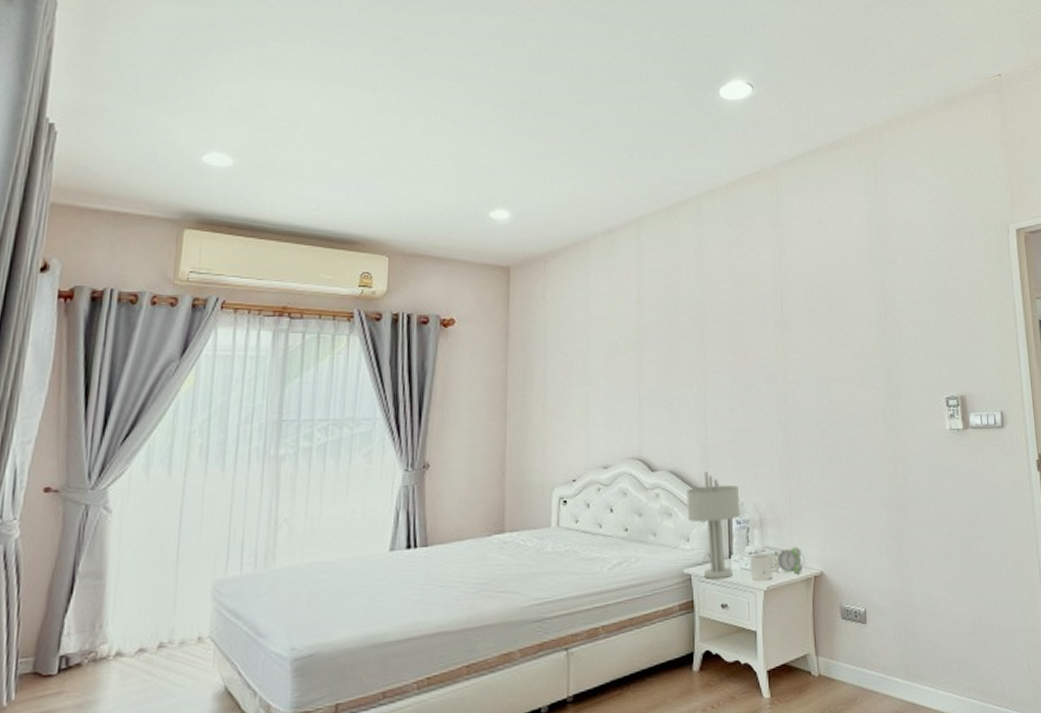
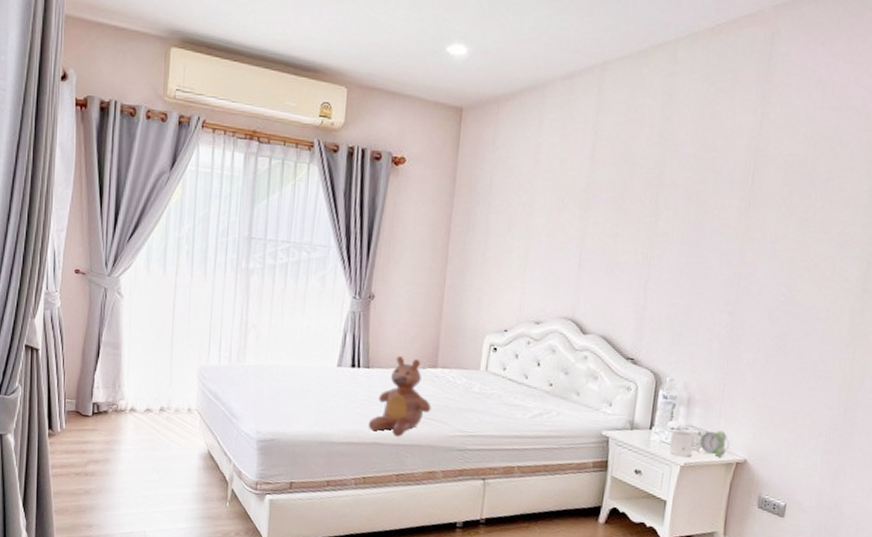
teddy bear: none [429,525,502,620] -> present [368,355,432,437]
table lamp: present [686,470,741,579] -> none [613,341,671,447]

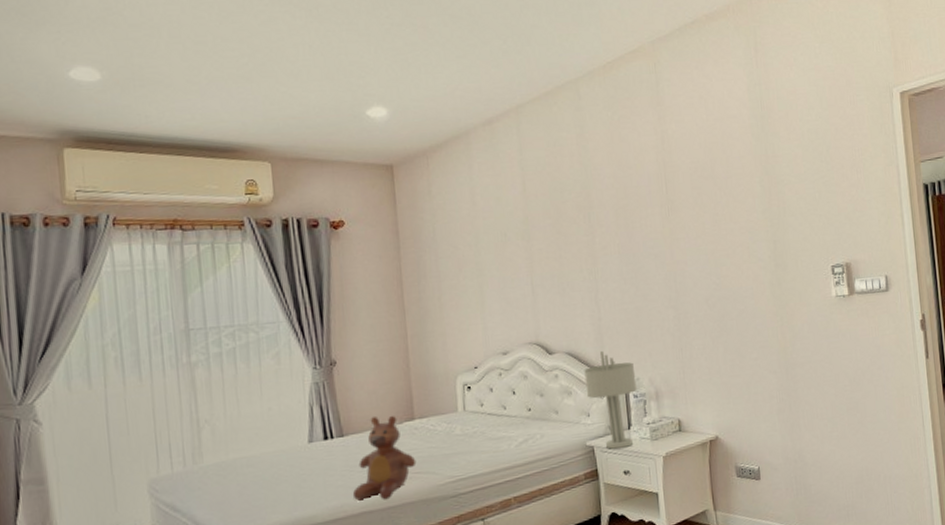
table lamp: none [613,341,671,447] -> present [584,350,637,449]
mug: present [670,430,702,458] -> none [647,422,677,449]
alarm clock: present [696,430,730,457] -> none [671,415,701,440]

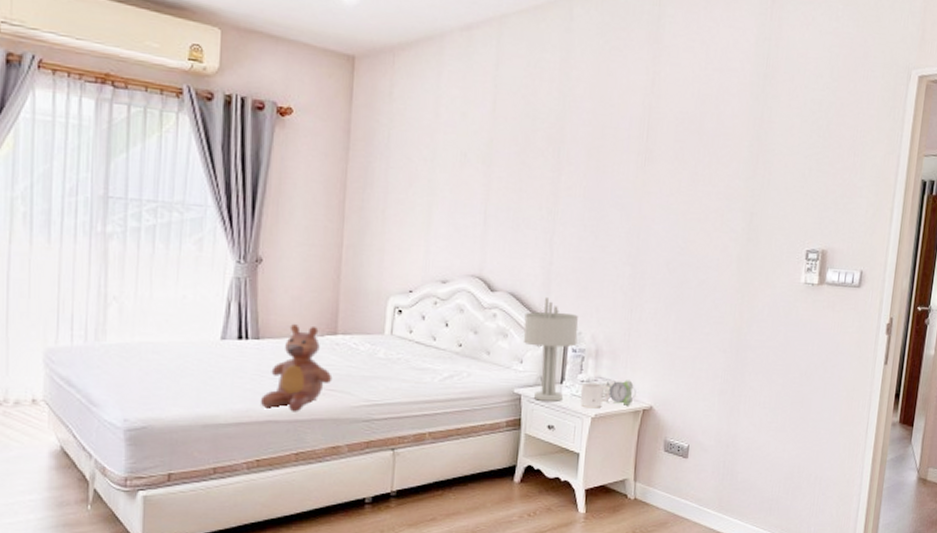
mug: none [647,422,677,449] -> present [580,382,610,409]
alarm clock: none [671,415,701,440] -> present [605,380,636,406]

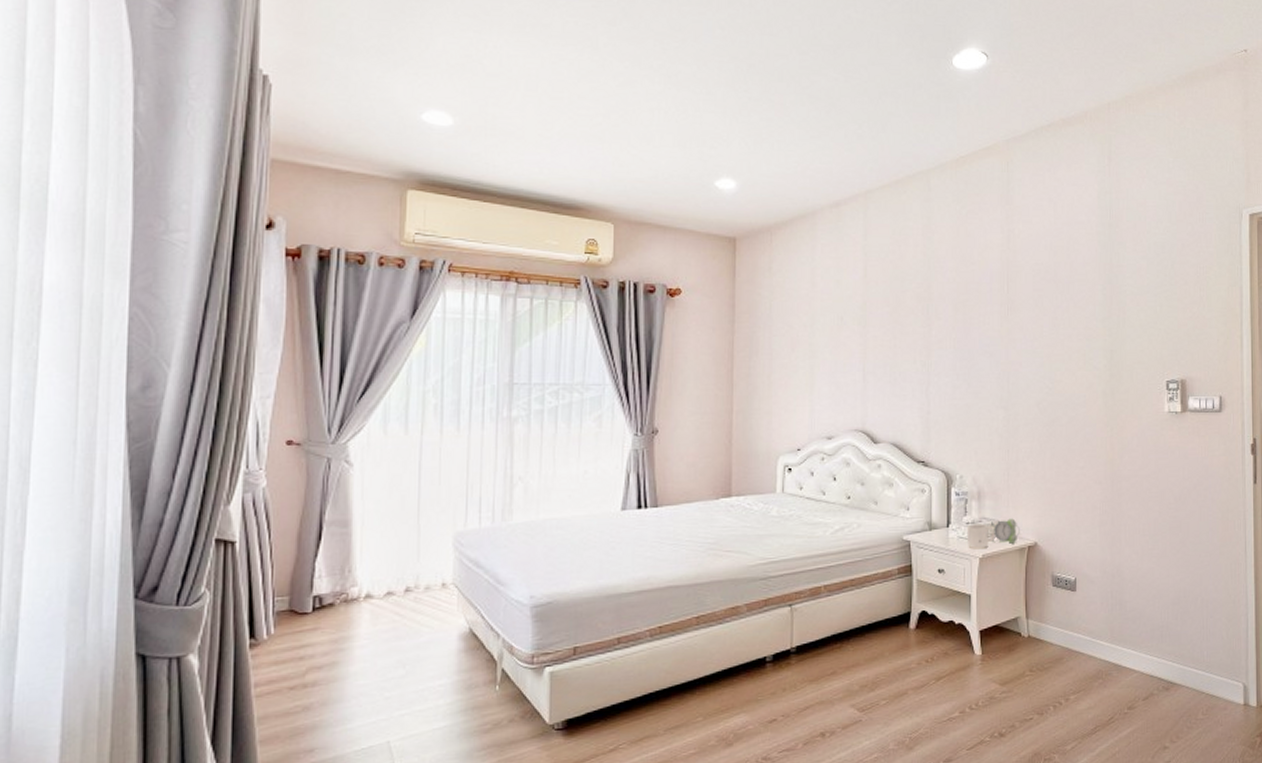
teddy bear: present [260,323,333,412] -> none [660,489,729,576]
table lamp: present [523,296,579,401] -> none [908,444,960,546]

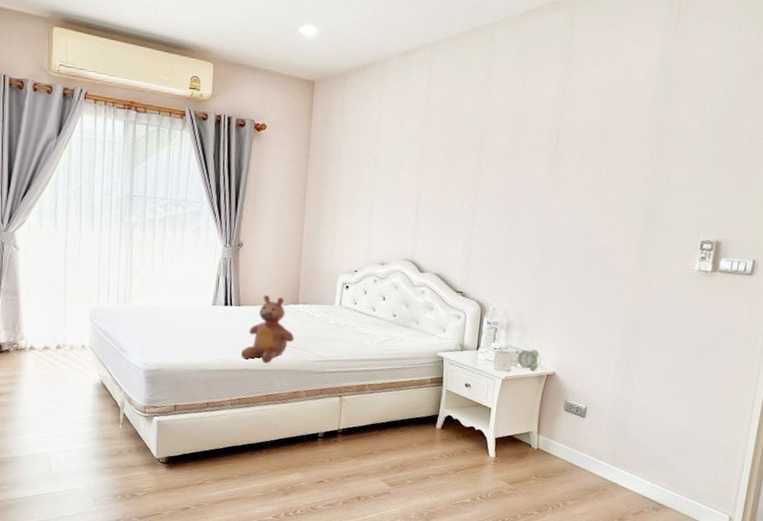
teddy bear: none [660,489,729,576] -> present [240,294,295,364]

